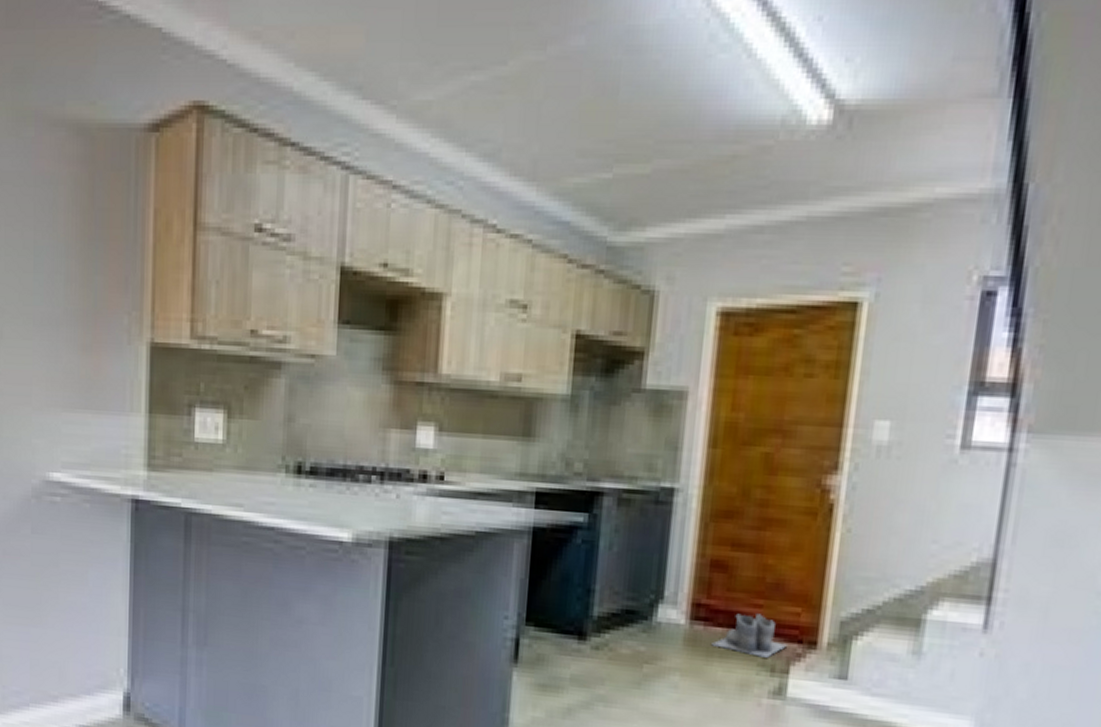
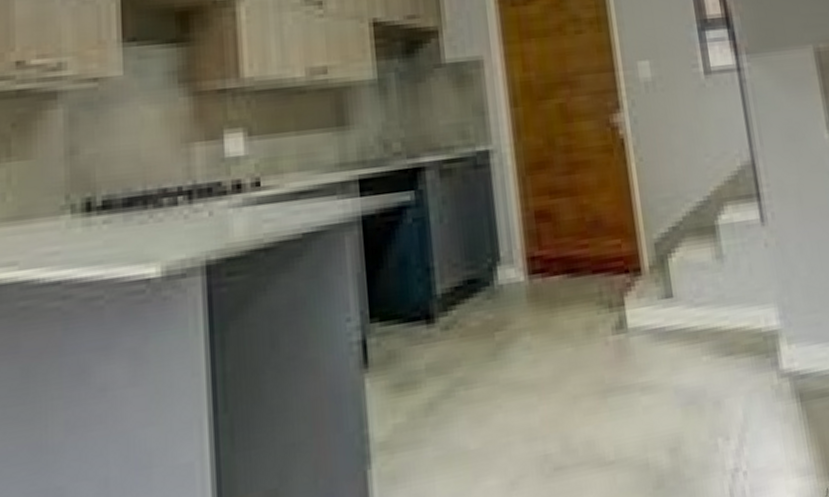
boots: present [712,613,787,658] -> none [552,253,617,297]

